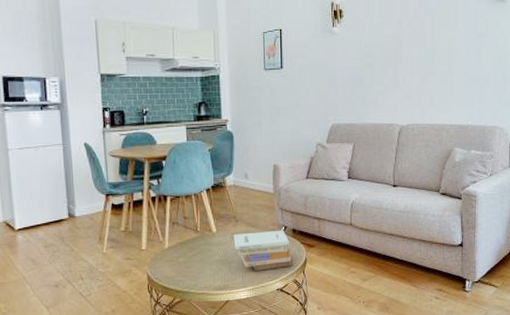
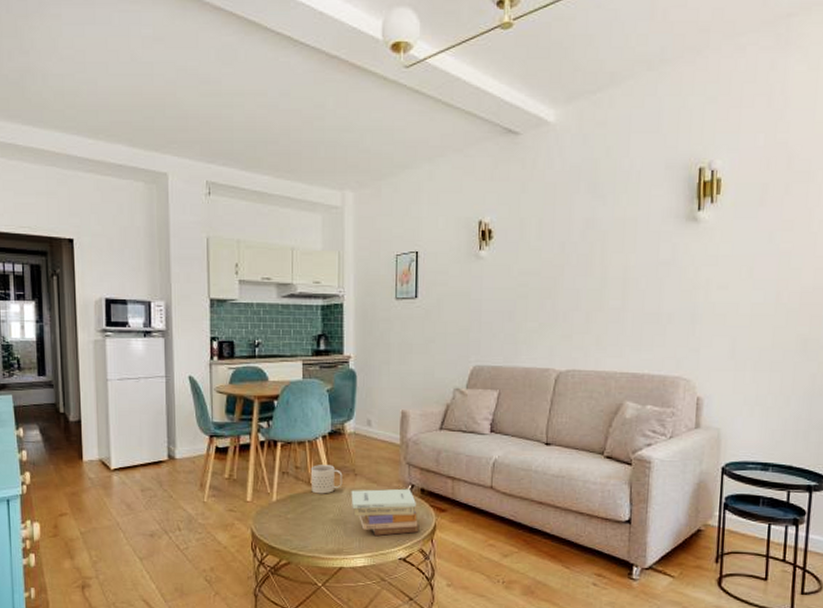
mug: none [197,214,226,240] -> present [310,465,343,494]

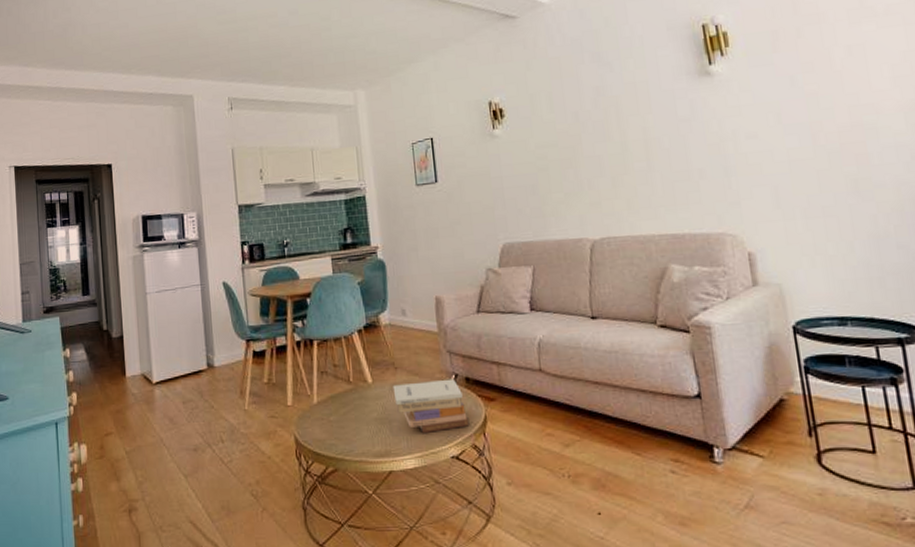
mug: present [310,465,343,494] -> none [349,360,384,392]

